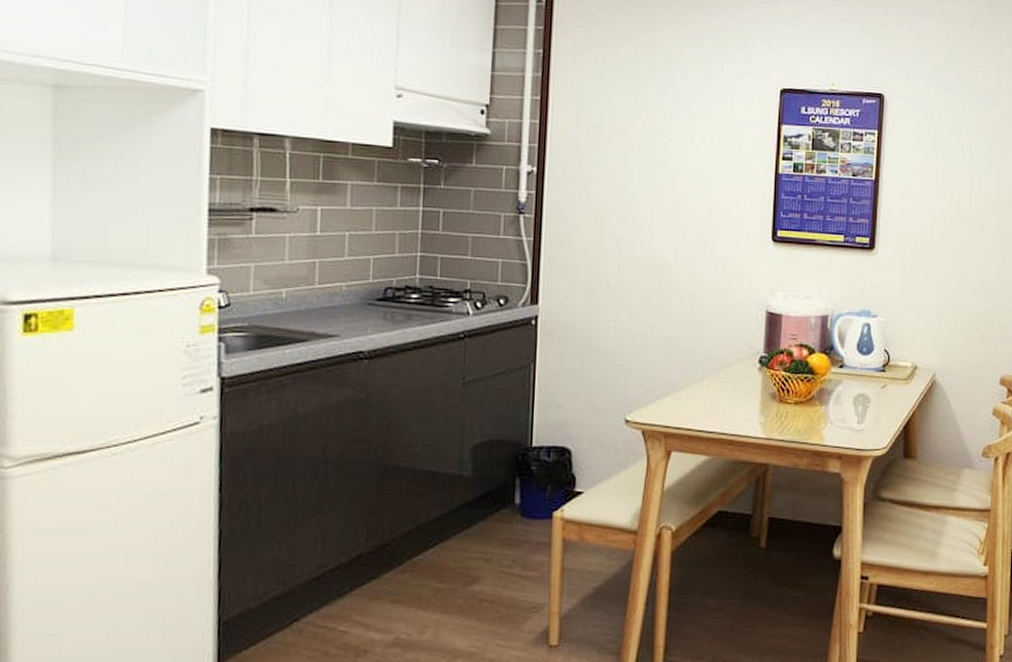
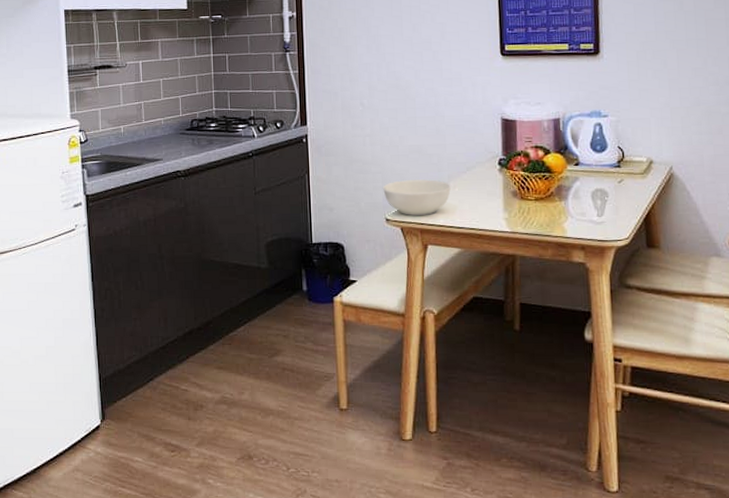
bowl: none [624,376,705,417] -> present [382,179,452,215]

